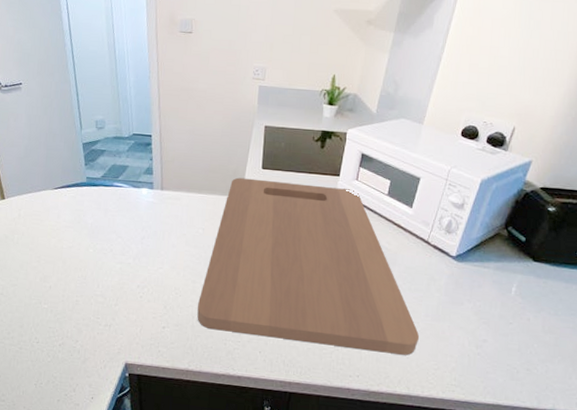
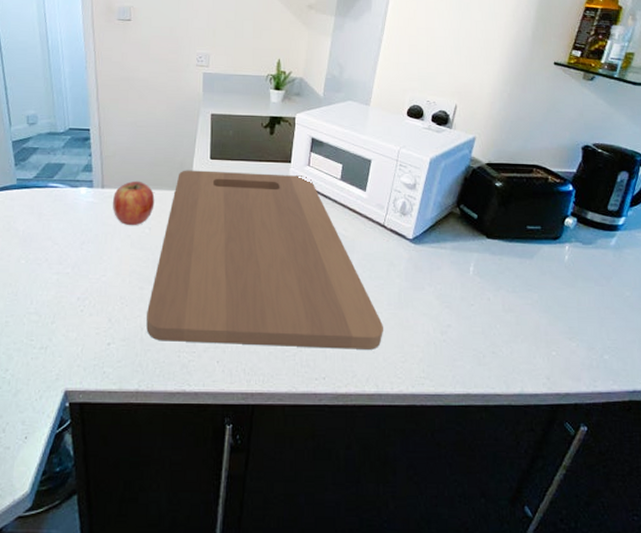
apple: none [170,185,209,226] -> present [112,180,155,226]

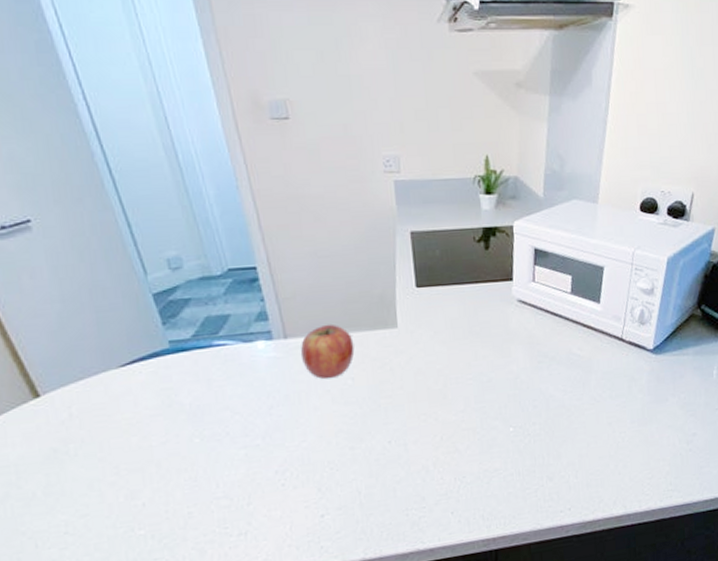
cutting board: present [146,170,383,350] -> none [363,294,628,502]

